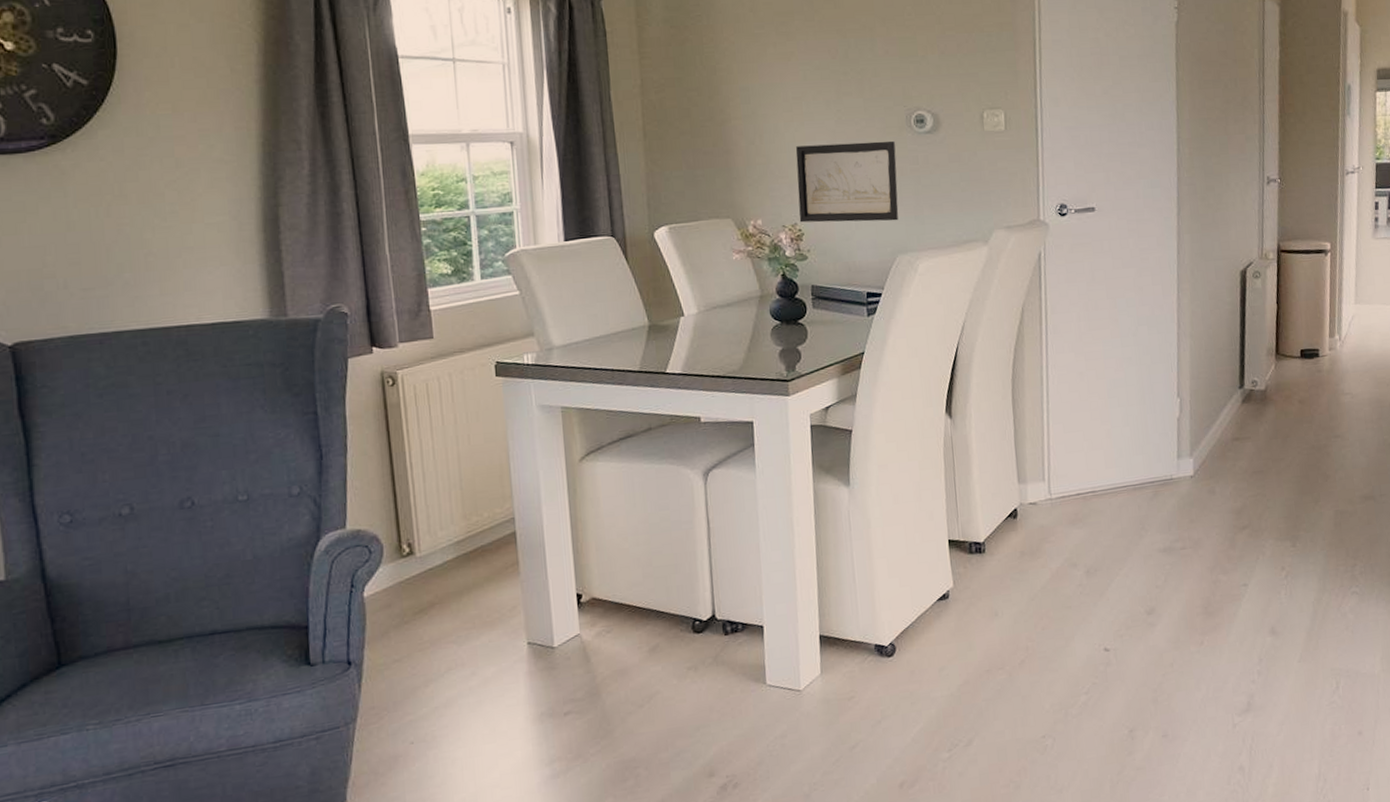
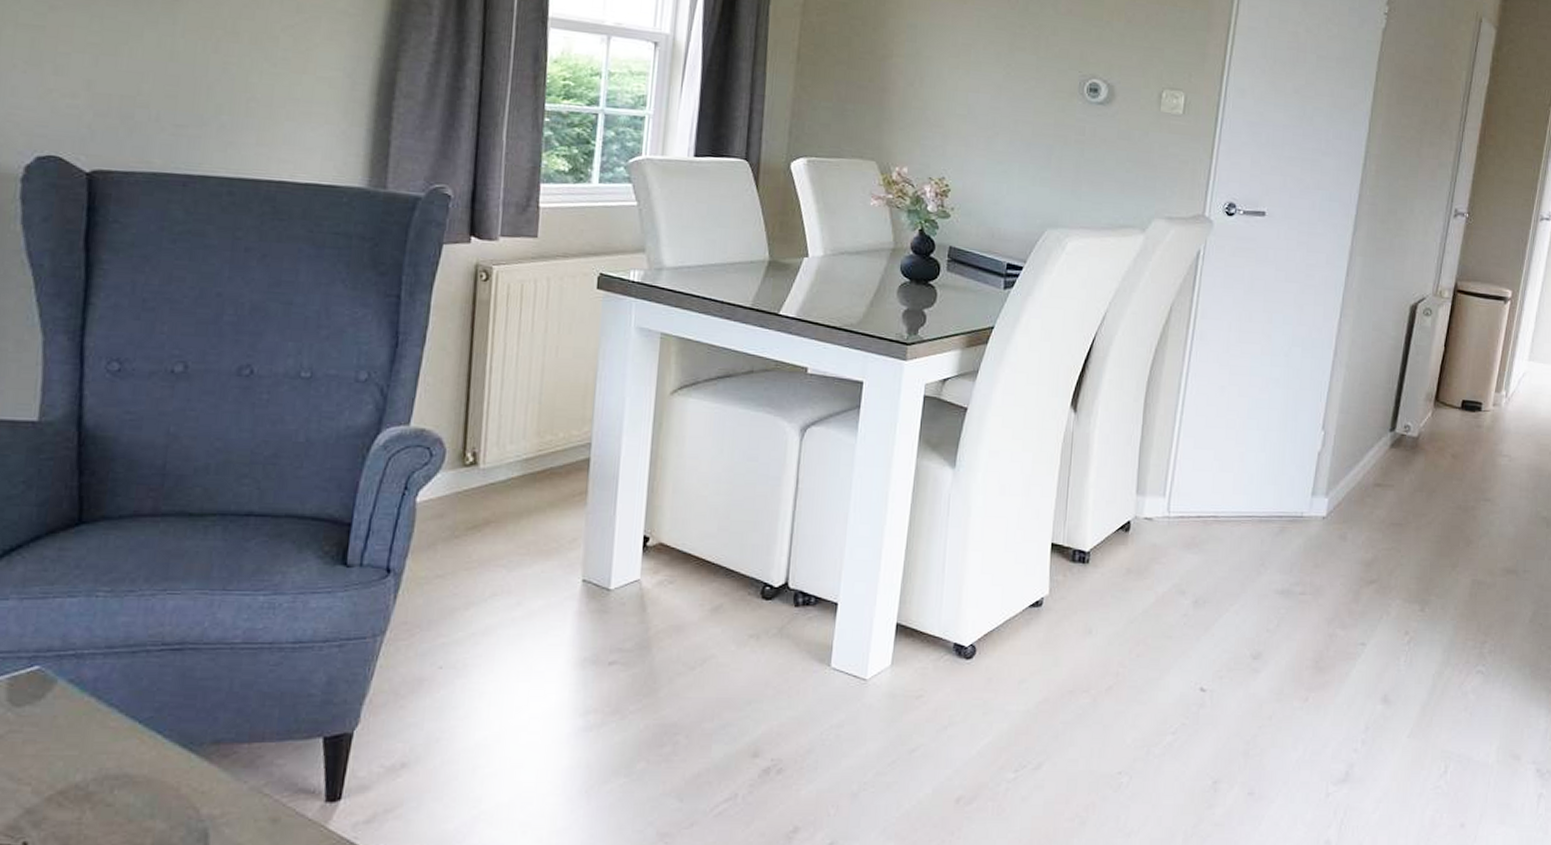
wall art: present [795,140,899,223] -> none [948,96,1064,192]

